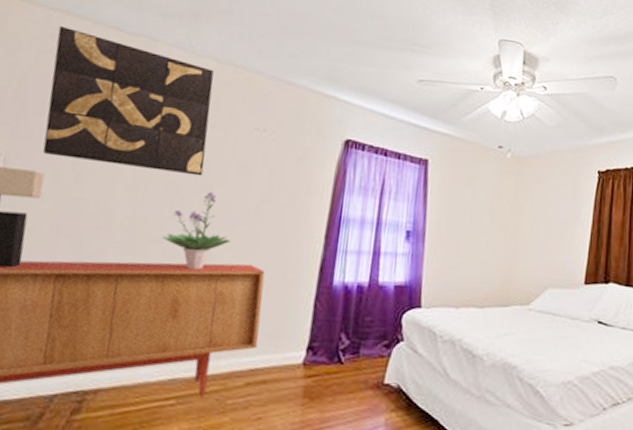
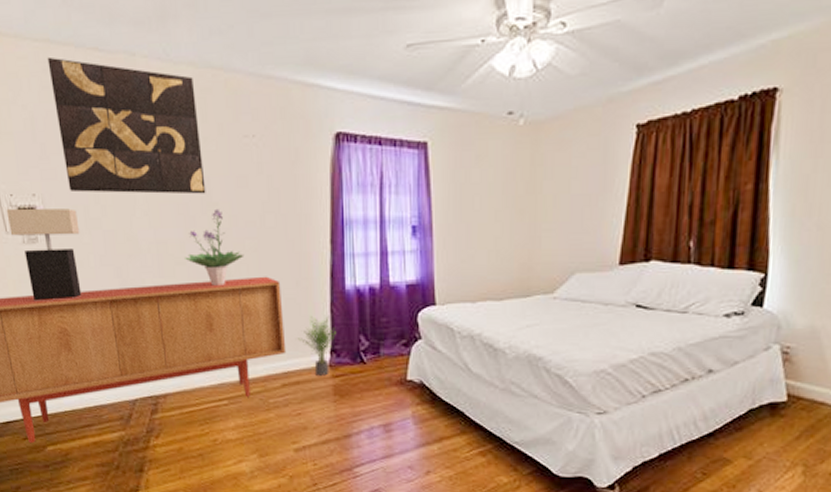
potted plant: none [273,309,316,375] -> present [298,315,336,376]

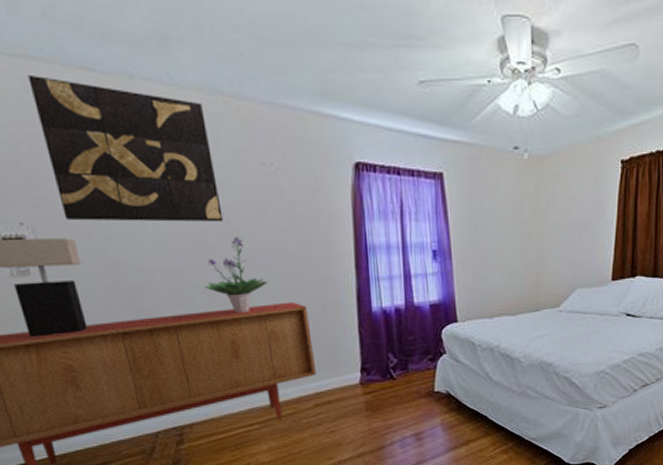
potted plant: present [298,315,336,376] -> none [328,336,365,394]

